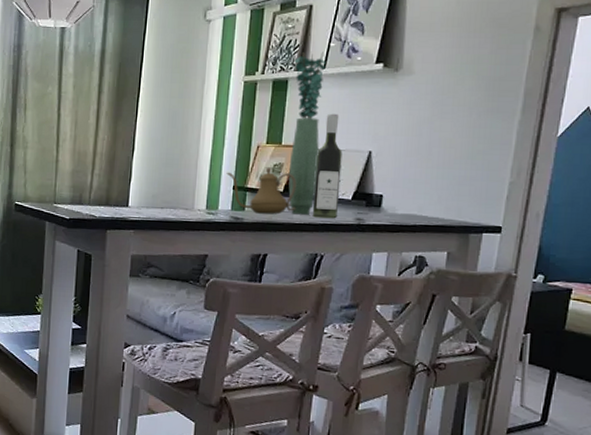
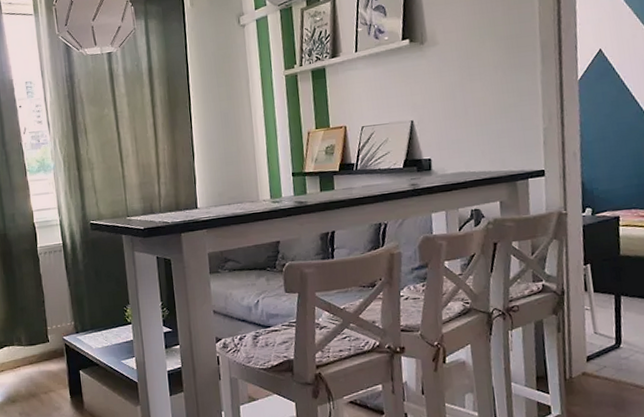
teapot: present [226,167,297,215] -> none [283,150,354,196]
vase: present [288,50,326,216] -> none [327,37,369,191]
bottle: present [312,113,343,219] -> none [364,91,393,190]

